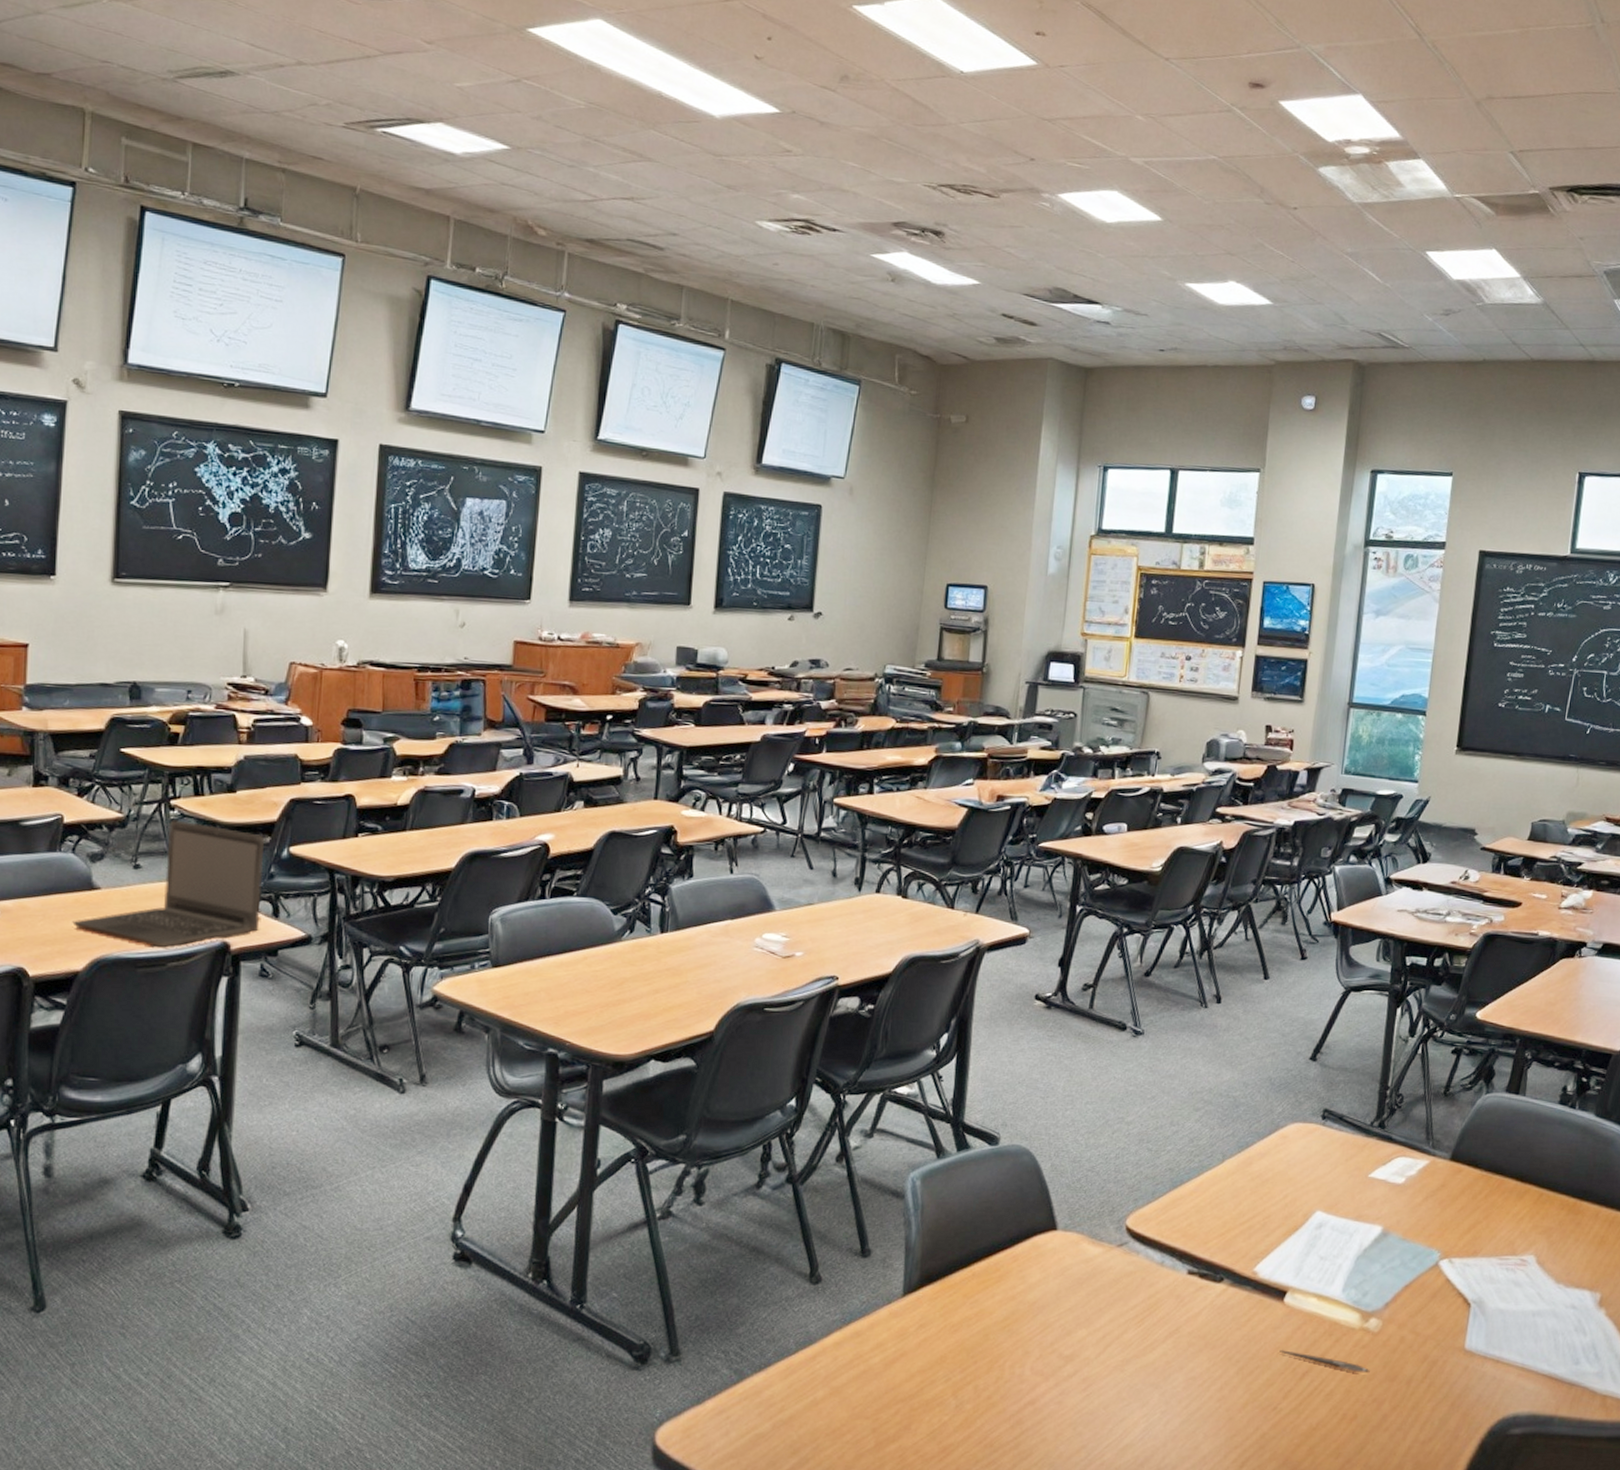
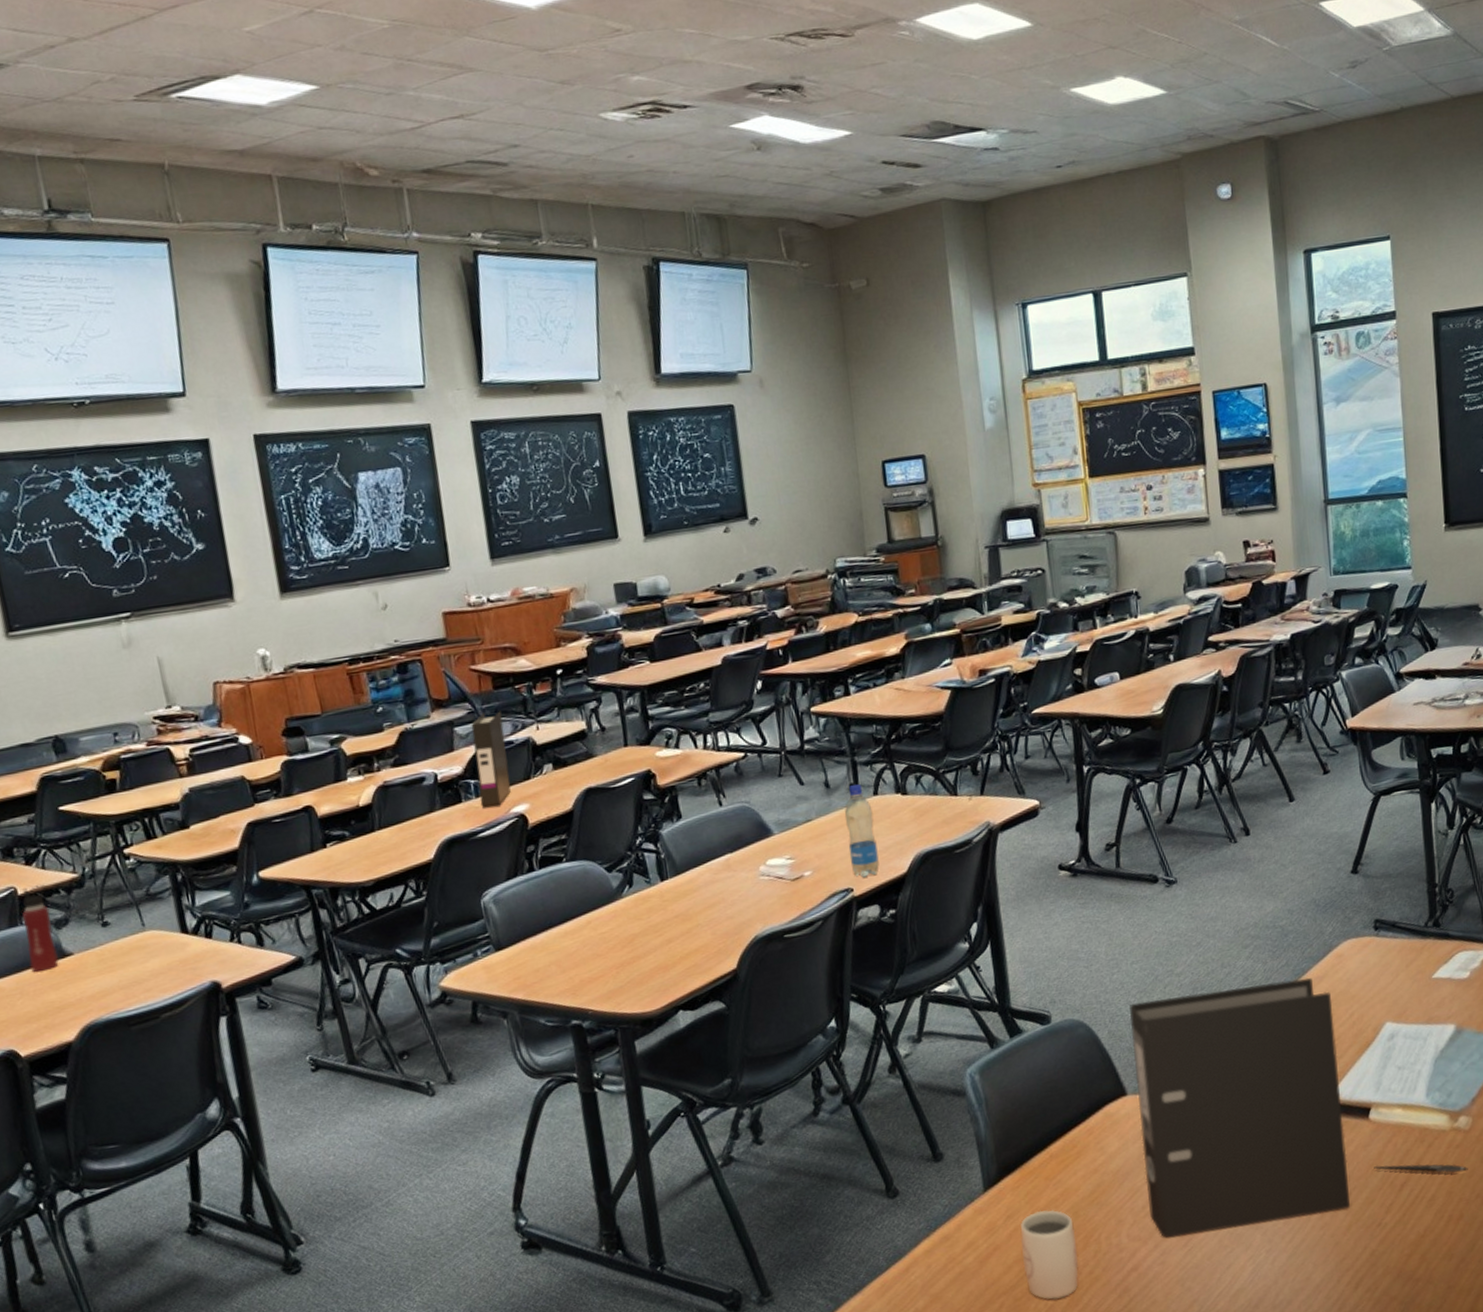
water bottle: none [58,816,91,901] -> present [21,884,59,974]
laptop: present [72,820,264,950] -> none [52,865,246,1002]
binder: none [509,741,547,832] -> present [471,711,511,810]
bottle: none [841,879,872,970] -> present [844,784,879,879]
mug: none [926,1326,983,1417] -> present [1020,1209,1079,1300]
binder: none [1057,1142,1269,1386] -> present [1129,977,1351,1237]

